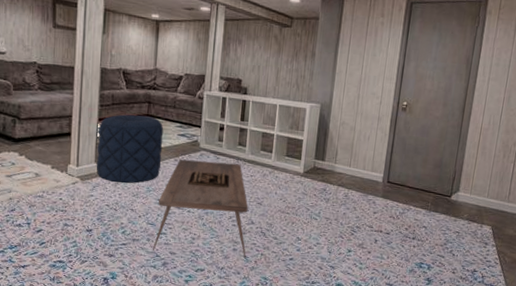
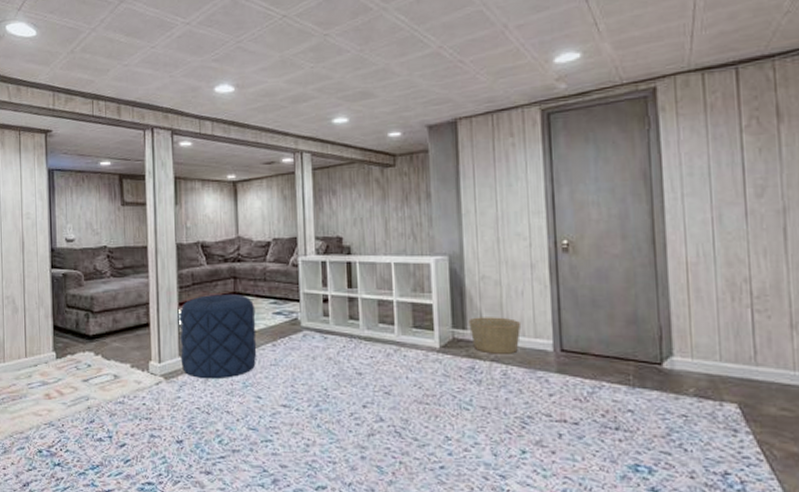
coffee table: present [152,159,248,258] -> none [257,343,379,469]
basket: none [327,152,364,182] -> present [469,317,522,354]

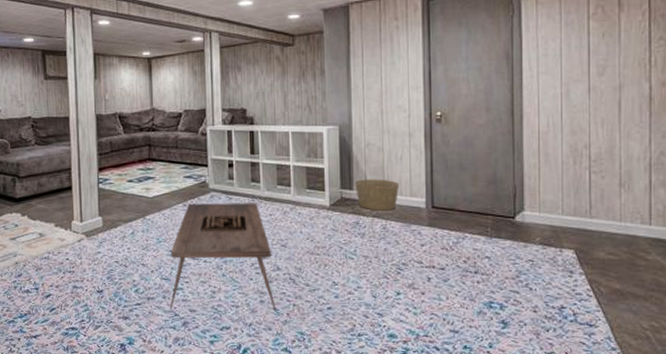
pouf: present [179,293,257,378] -> none [99,159,170,235]
coffee table: none [257,343,379,469] -> present [169,203,276,311]

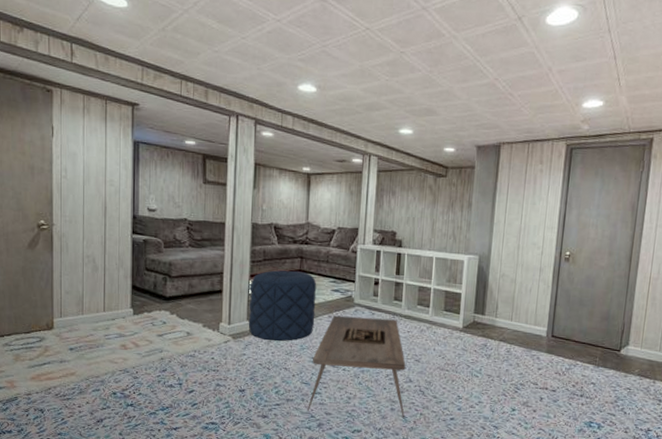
pouf: none [99,159,170,235] -> present [248,270,317,341]
basket: present [355,179,400,211] -> none [487,306,526,337]

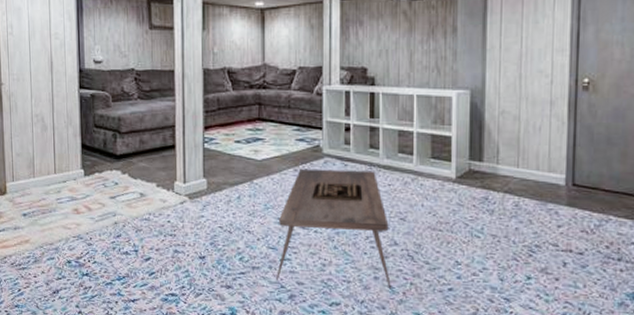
pouf: present [248,270,317,341] -> none [204,119,279,200]

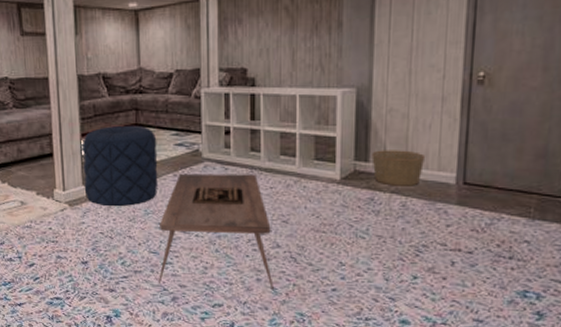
pouf: none [204,119,279,200] -> present [82,125,158,206]
basket: none [486,150,537,187] -> present [372,150,426,186]

